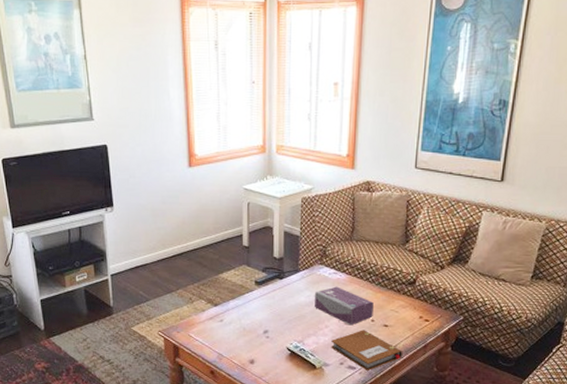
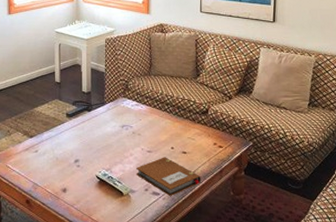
tissue box: present [315,286,374,326] -> none [120,117,173,153]

